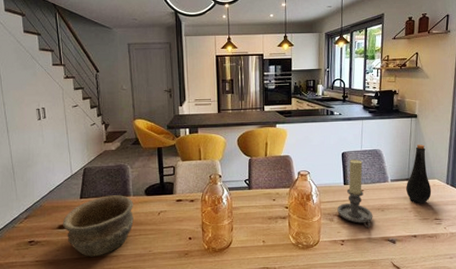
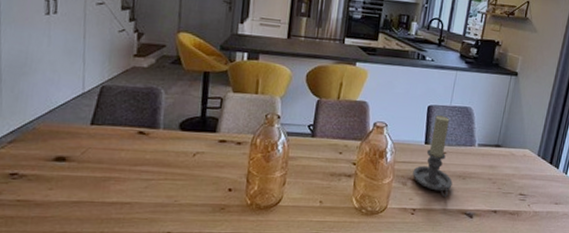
bowl: present [62,195,134,257] -> none [60,124,162,202]
bottle: present [406,144,432,204] -> none [493,107,521,176]

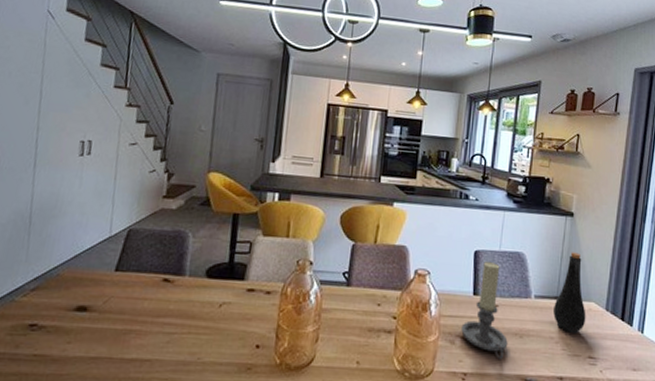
bottle: none [493,107,521,176] -> present [553,252,586,335]

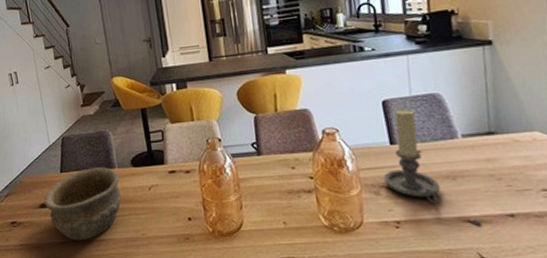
bowl: none [82,271,188,358] -> present [44,167,121,241]
bottle: present [553,252,586,335] -> none [487,82,532,169]

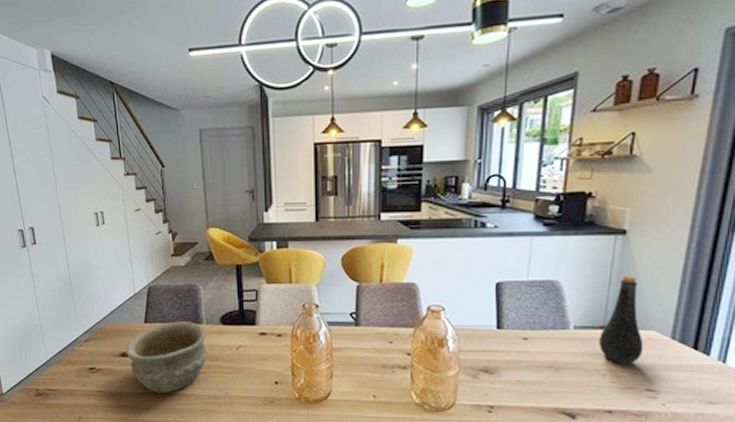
candle holder: present [383,109,441,205] -> none [484,293,541,394]
bottle: none [487,82,532,169] -> present [599,276,644,366]

